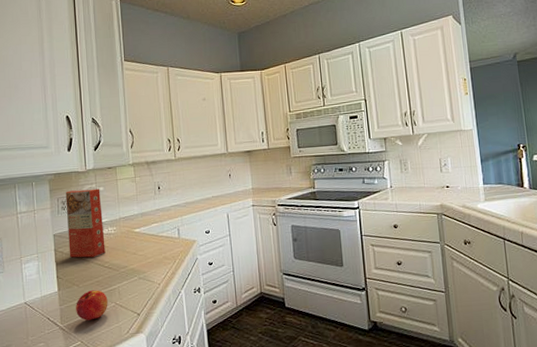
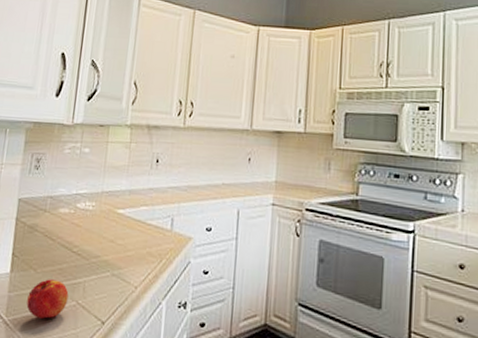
macaroni box: present [65,188,106,258] -> none [32,146,85,237]

